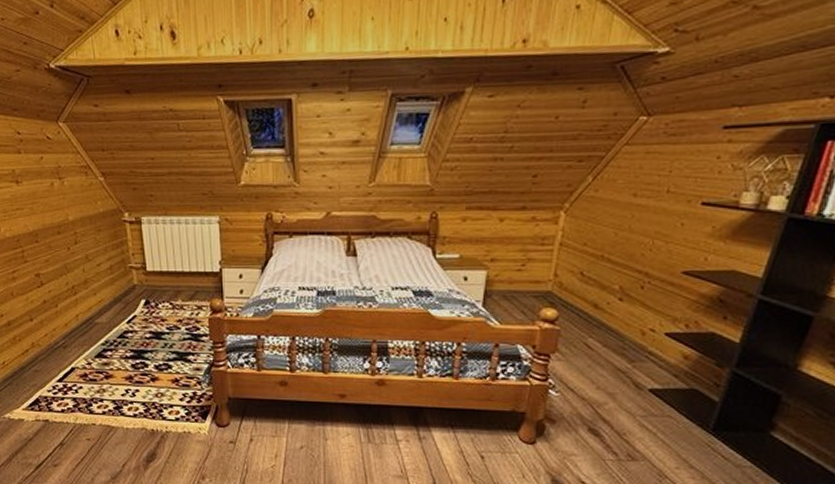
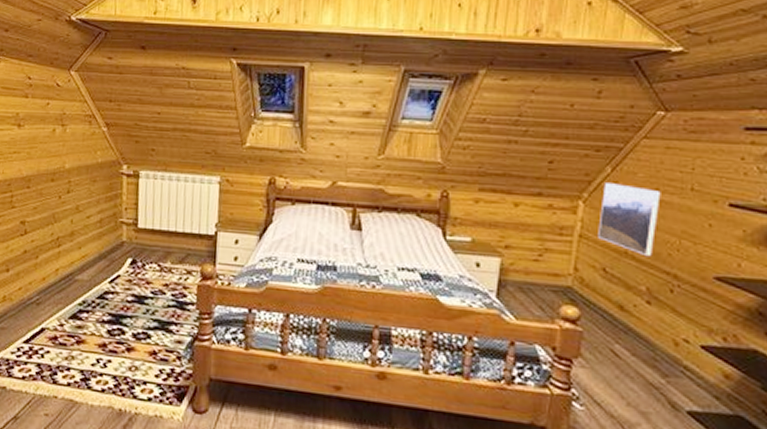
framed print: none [577,191,638,259] -> present [598,183,661,257]

